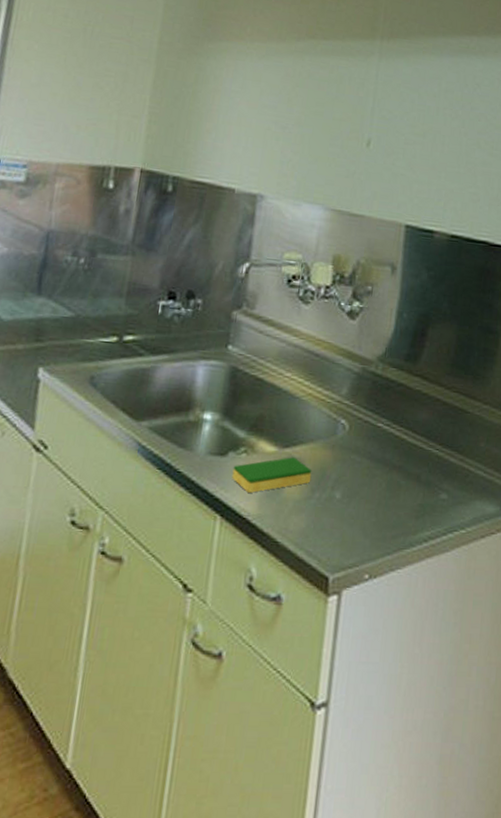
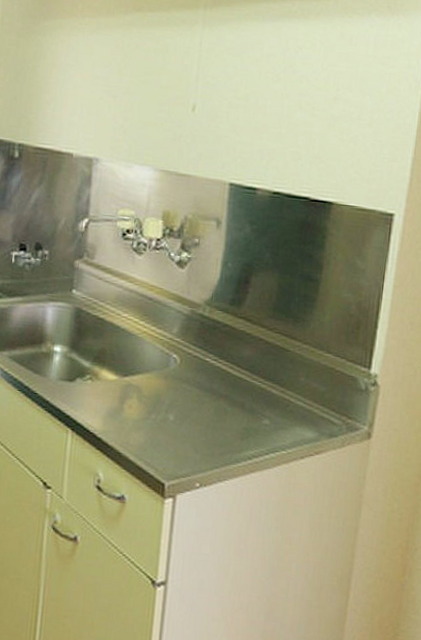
dish sponge: present [232,457,312,493] -> none [80,384,148,413]

